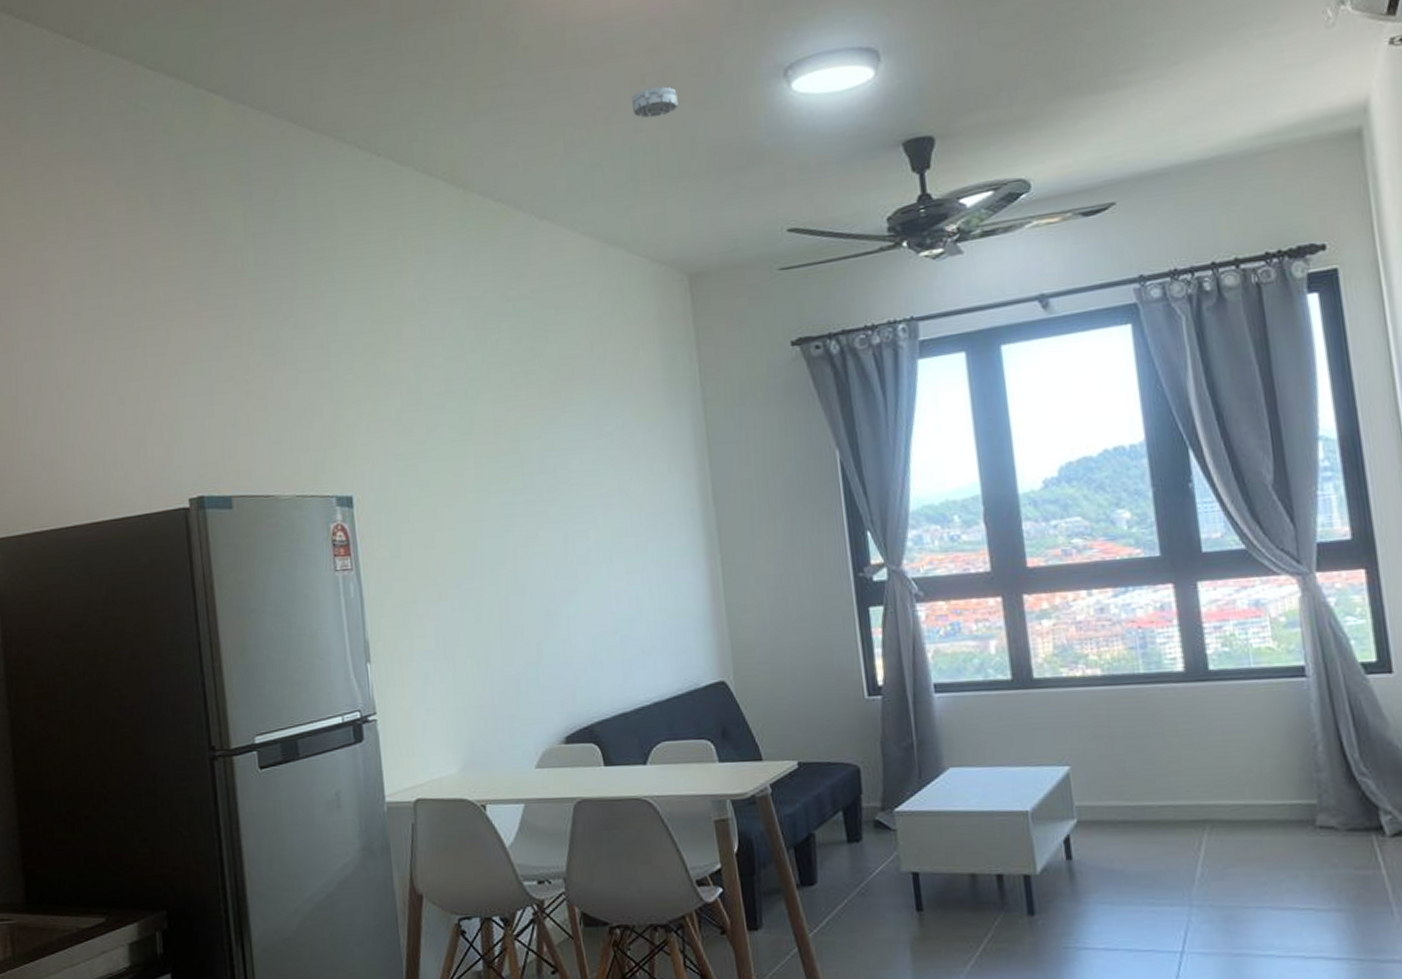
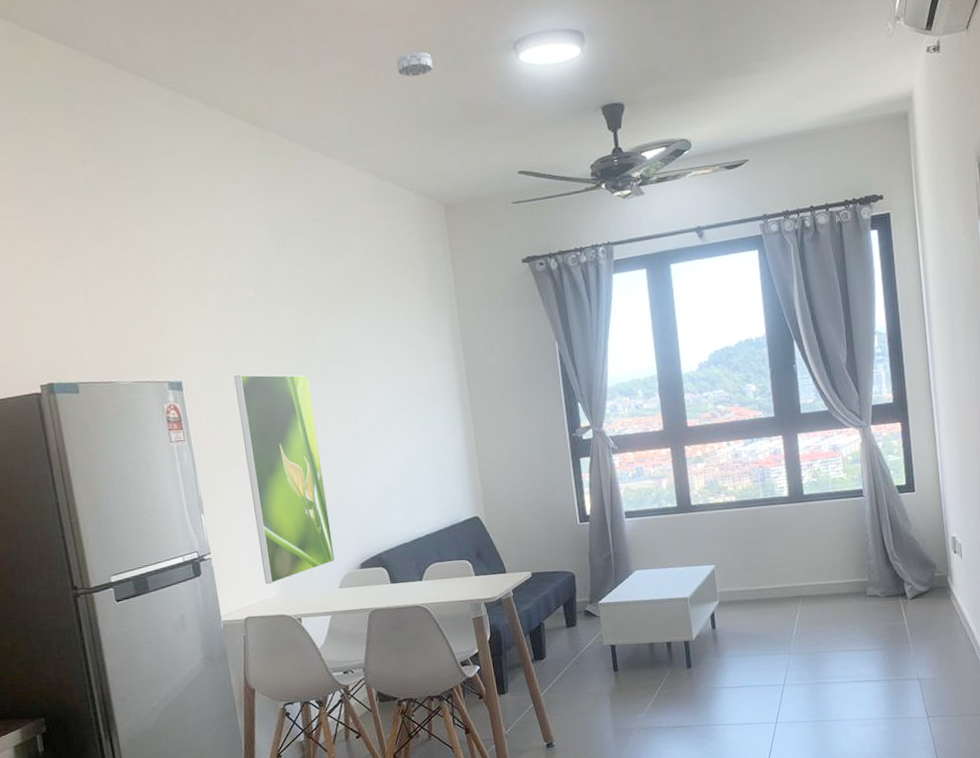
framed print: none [415,488,533,758] -> present [233,374,336,585]

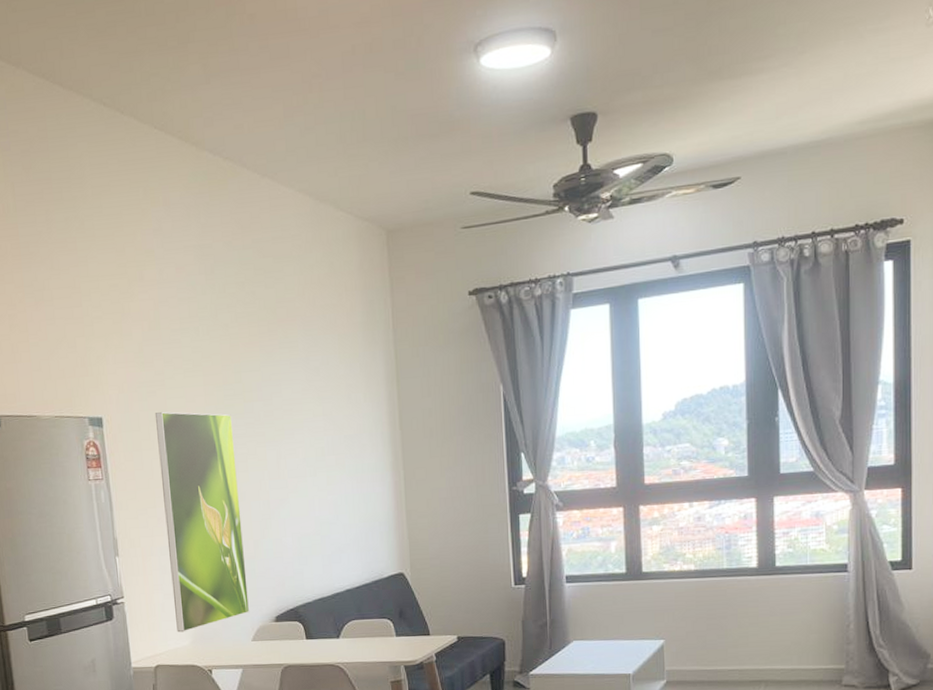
smoke detector: present [397,51,433,77] -> none [343,57,383,87]

